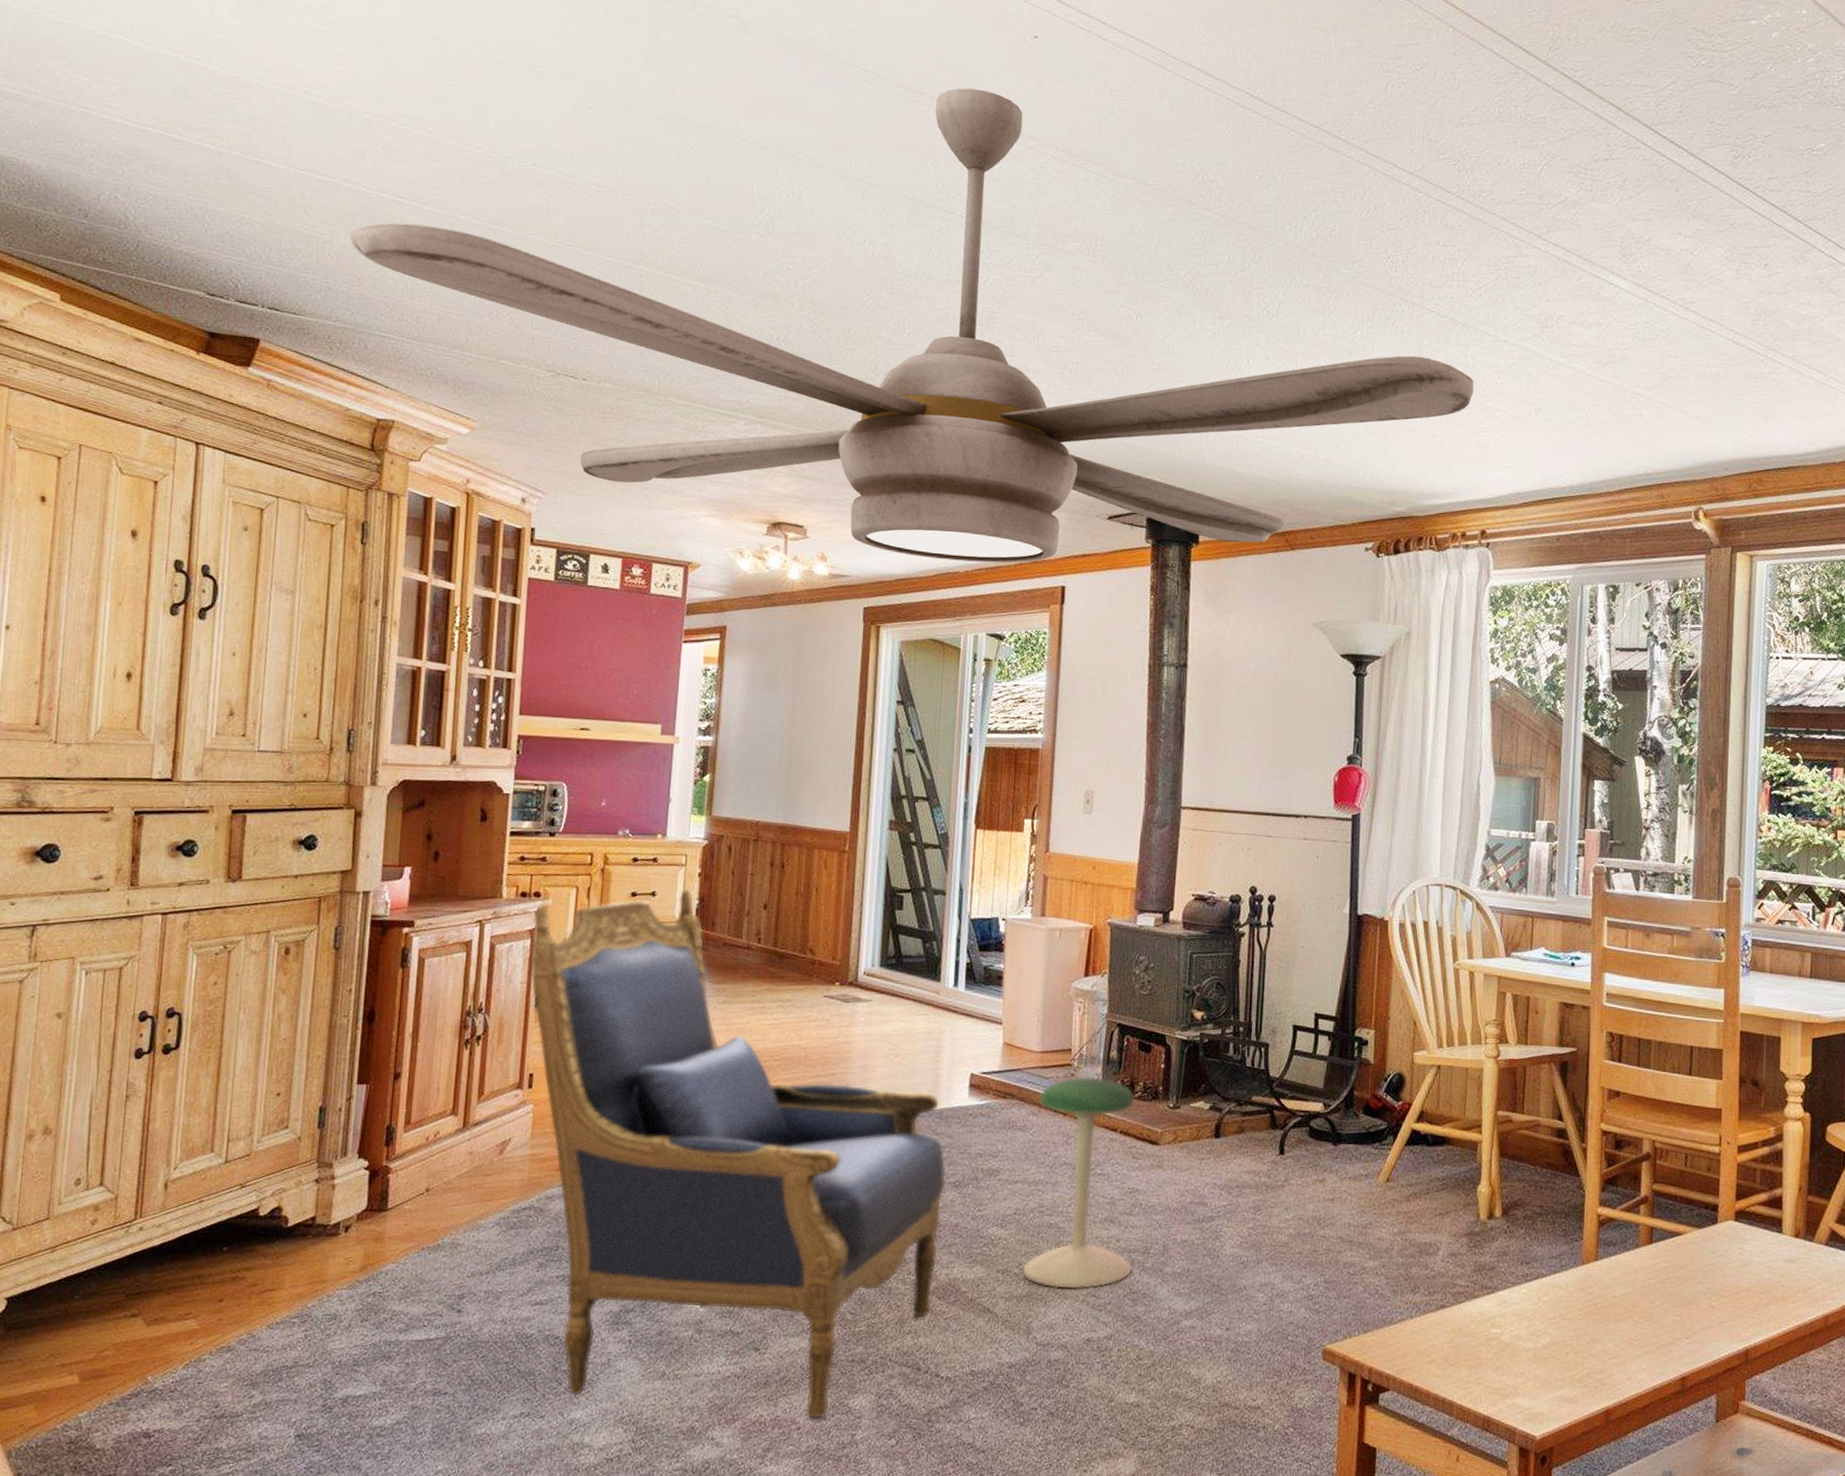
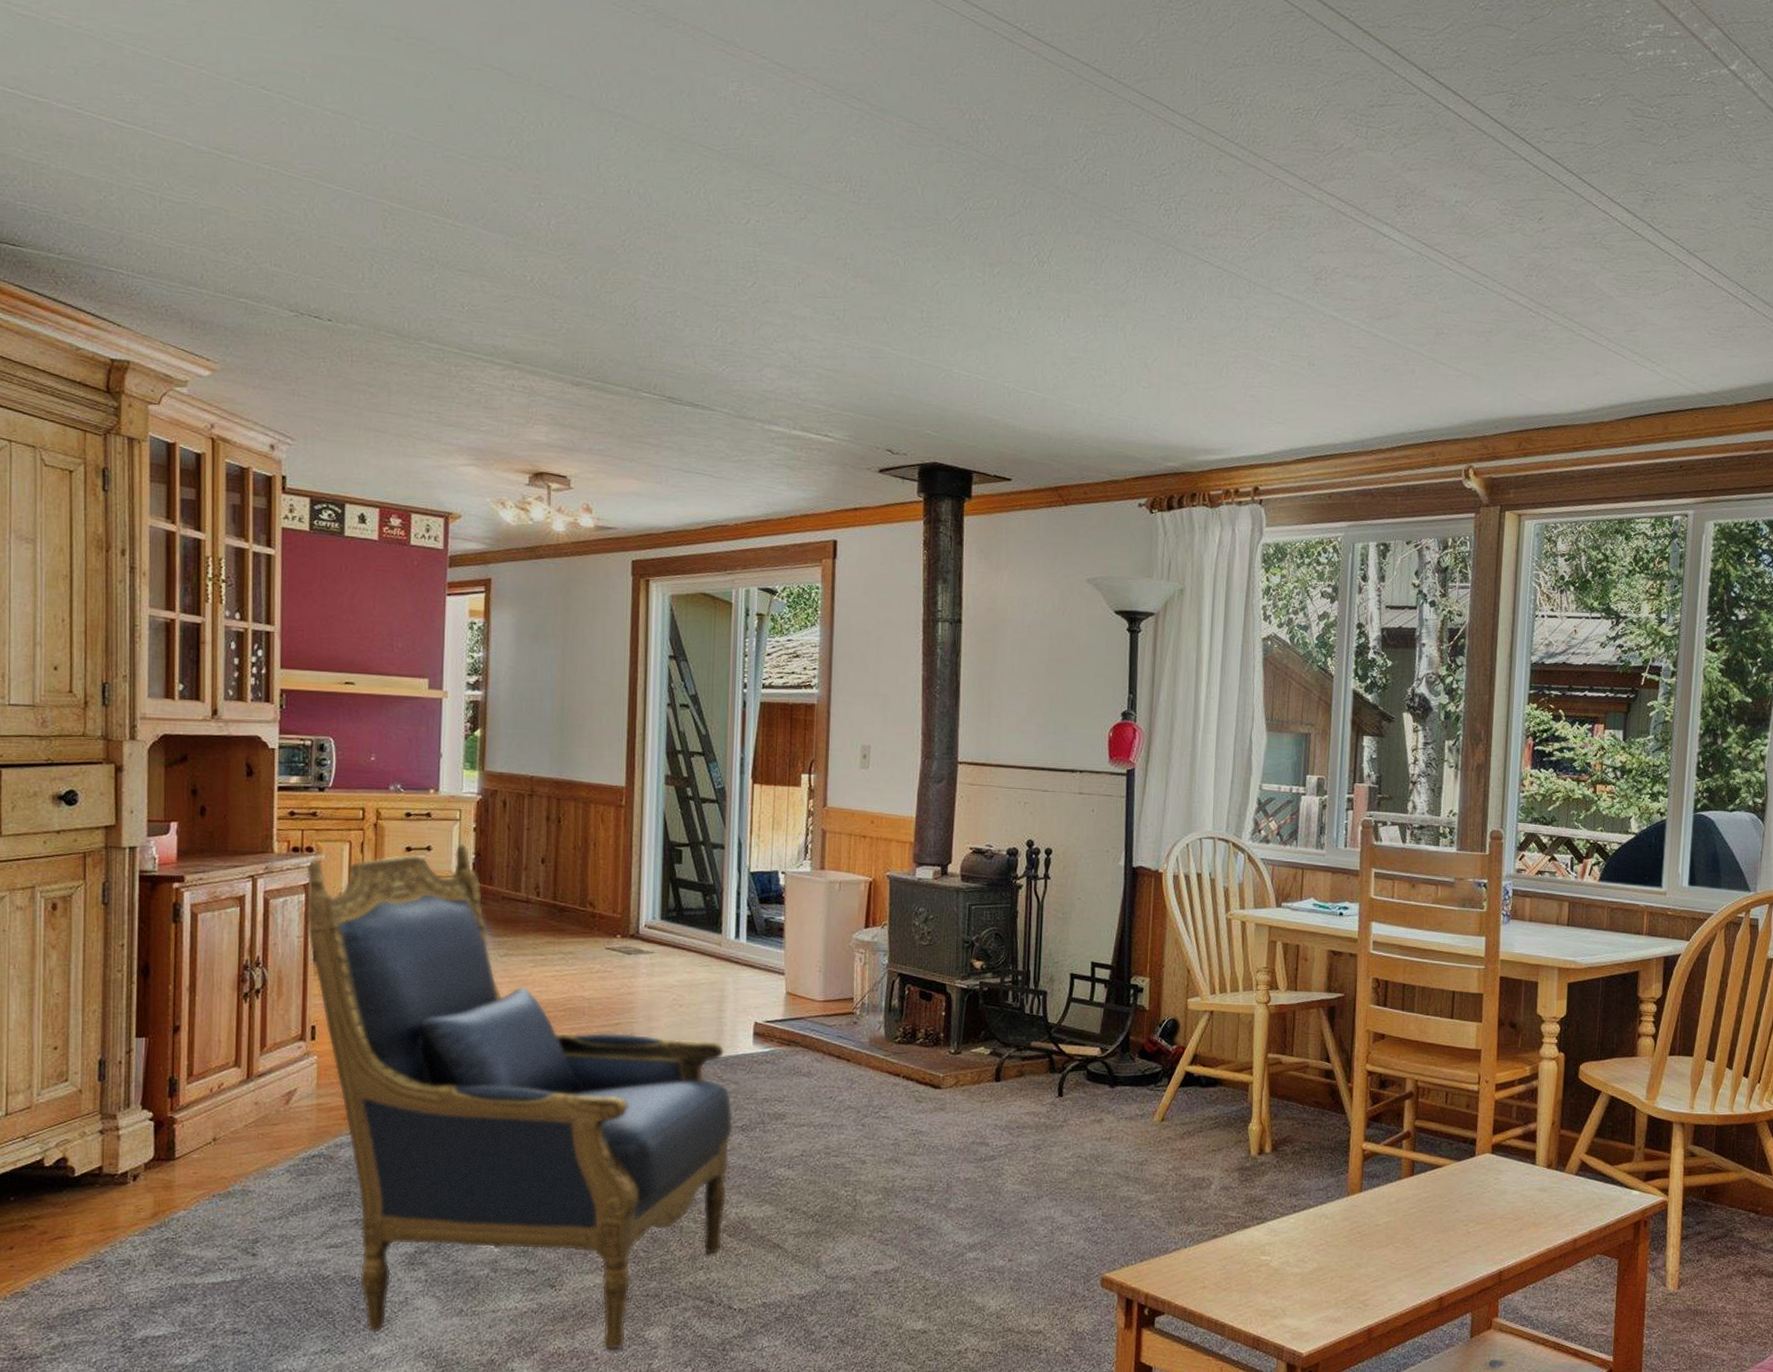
ceiling fan: present [349,88,1474,563] -> none [67,14,1247,516]
stool: present [1022,1076,1135,1289] -> none [810,1024,917,1225]

